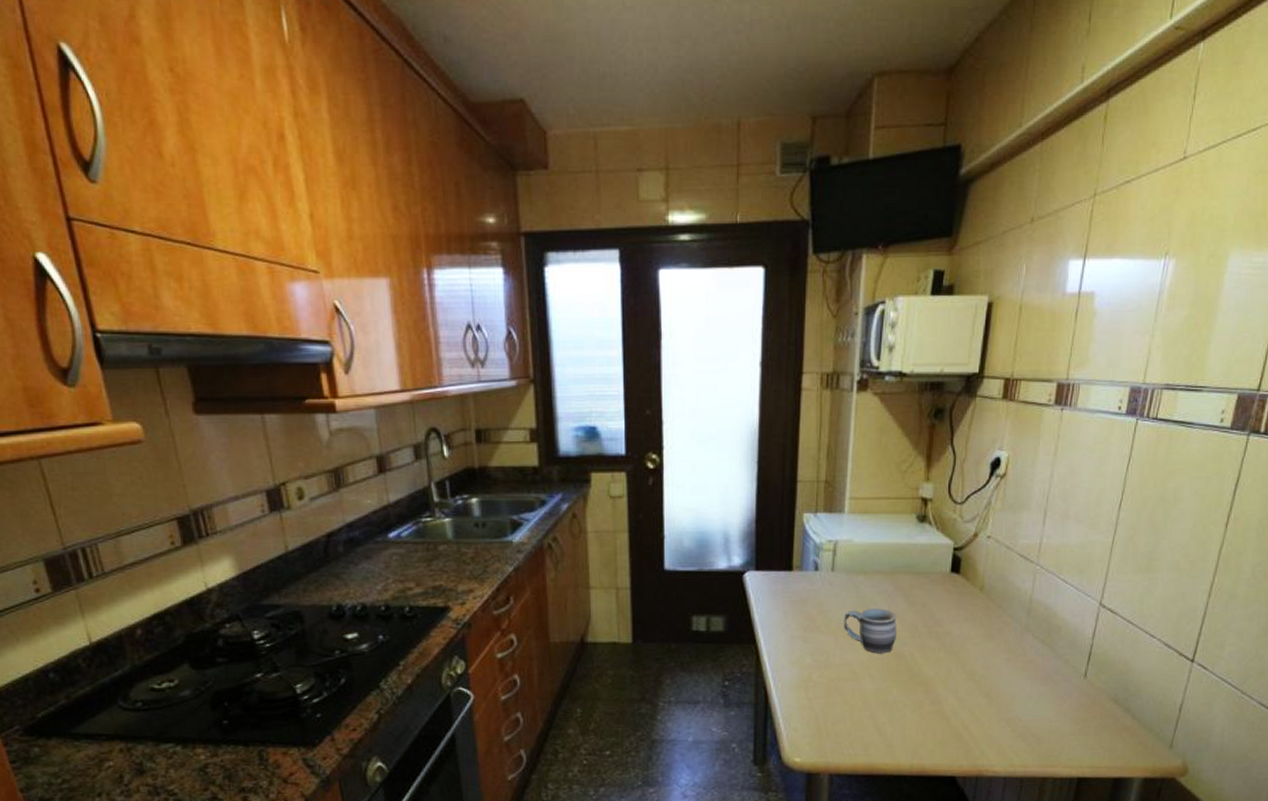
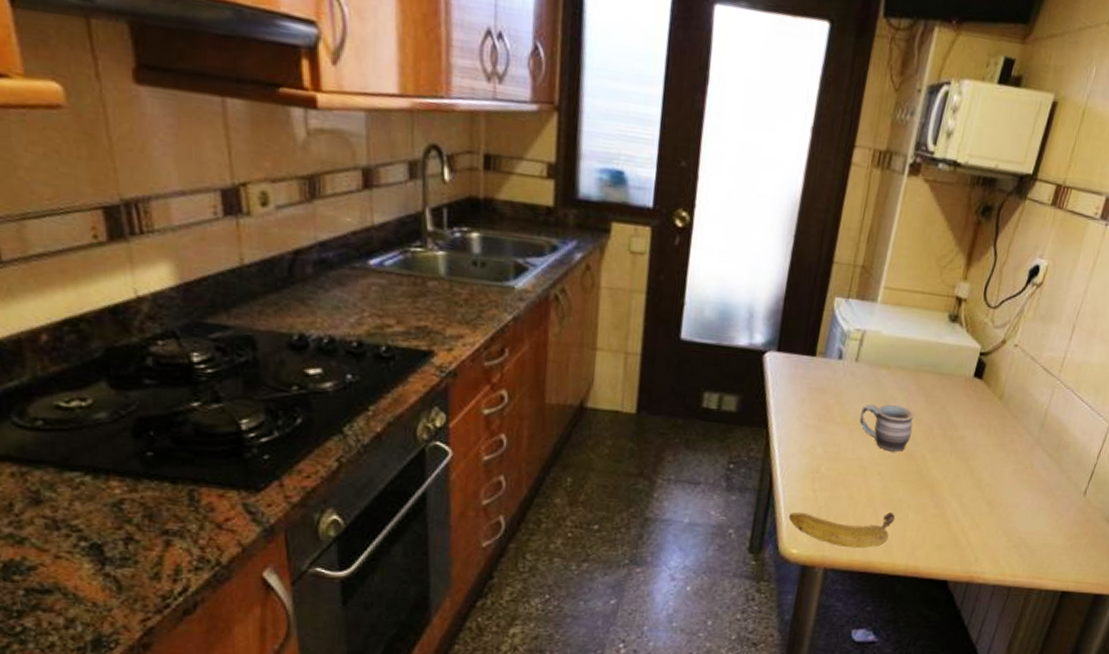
fruit: none [787,712,893,752] -> present [788,511,896,549]

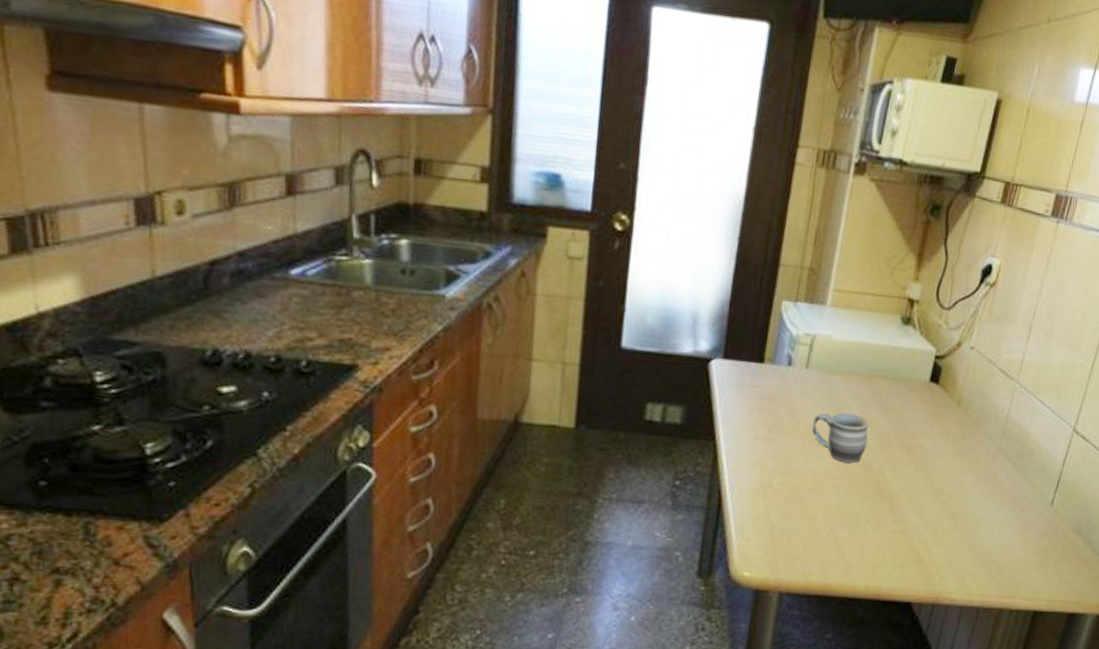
fruit: present [788,511,896,549] -> none [739,528,854,570]

